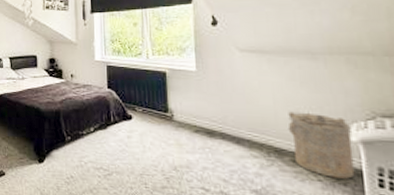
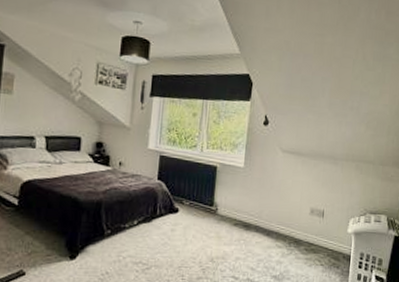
laundry hamper: present [288,111,356,179] -> none [307,208,349,263]

